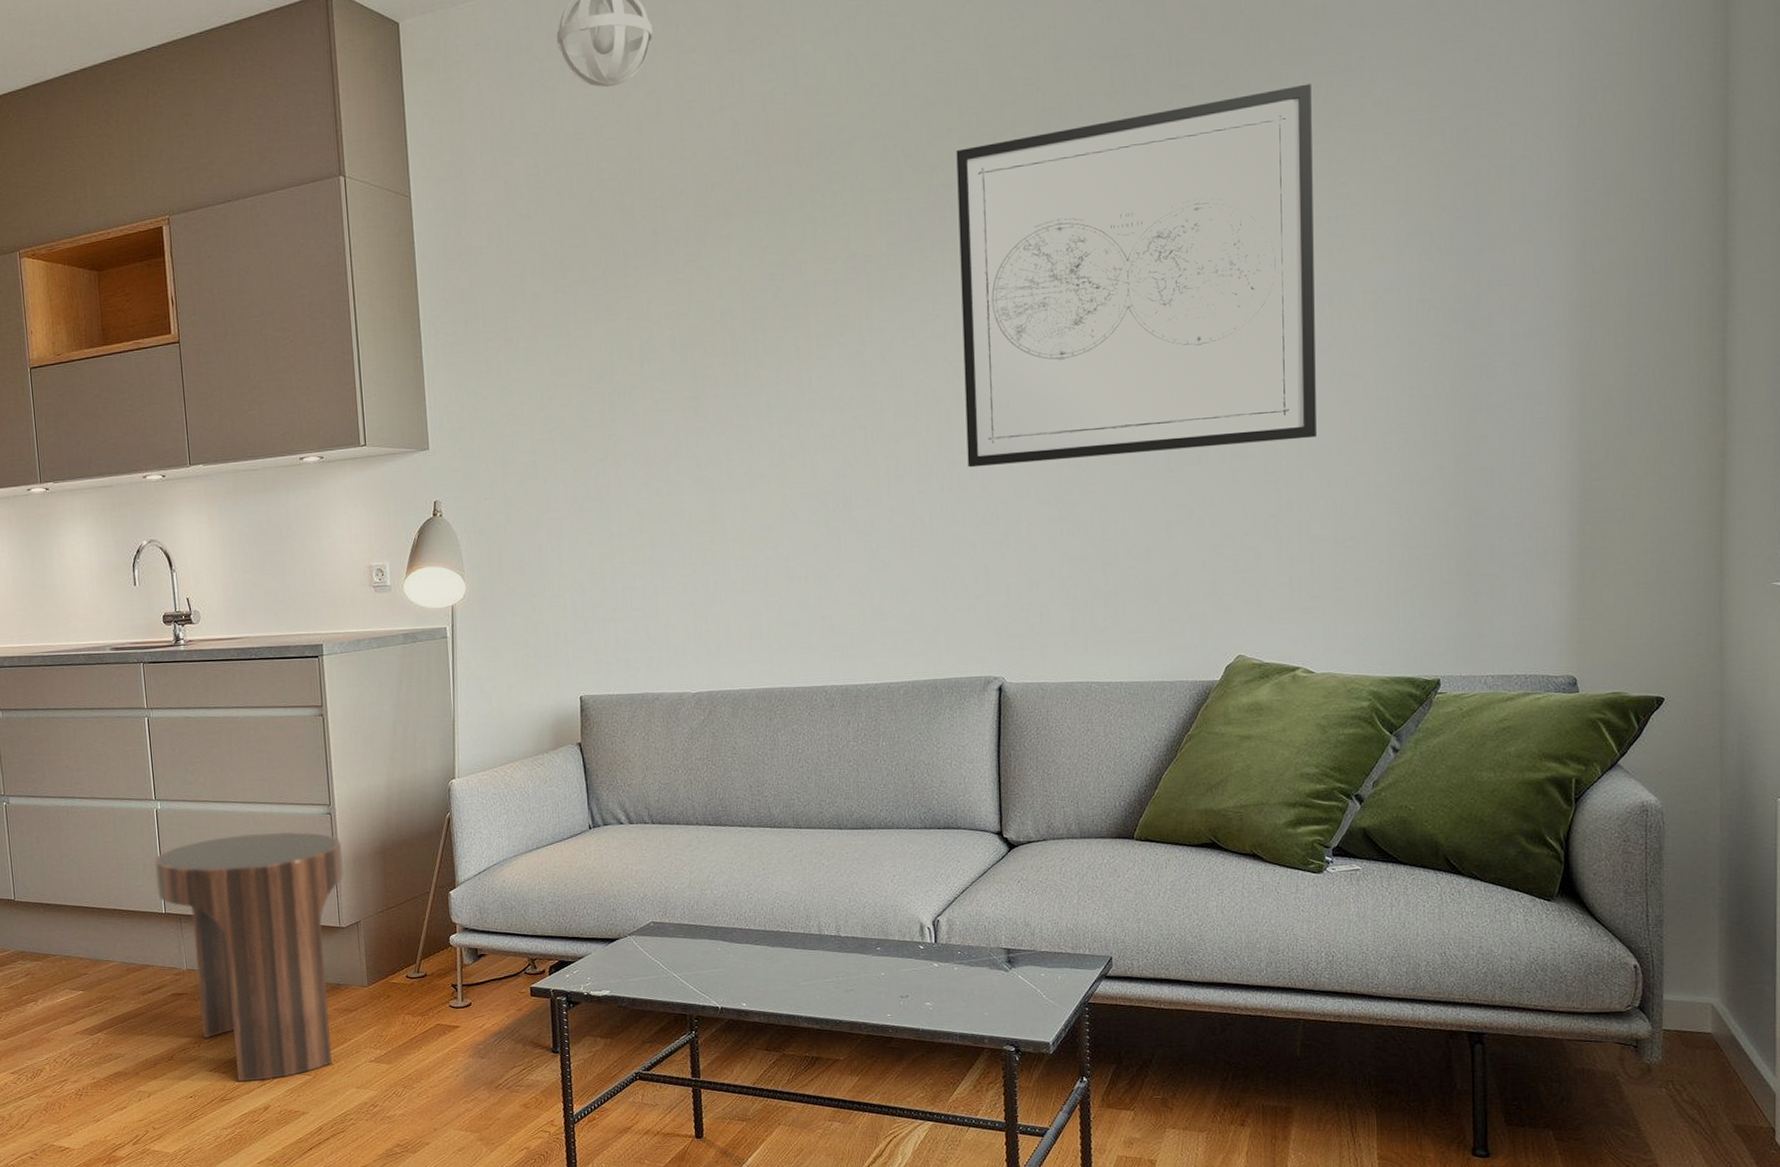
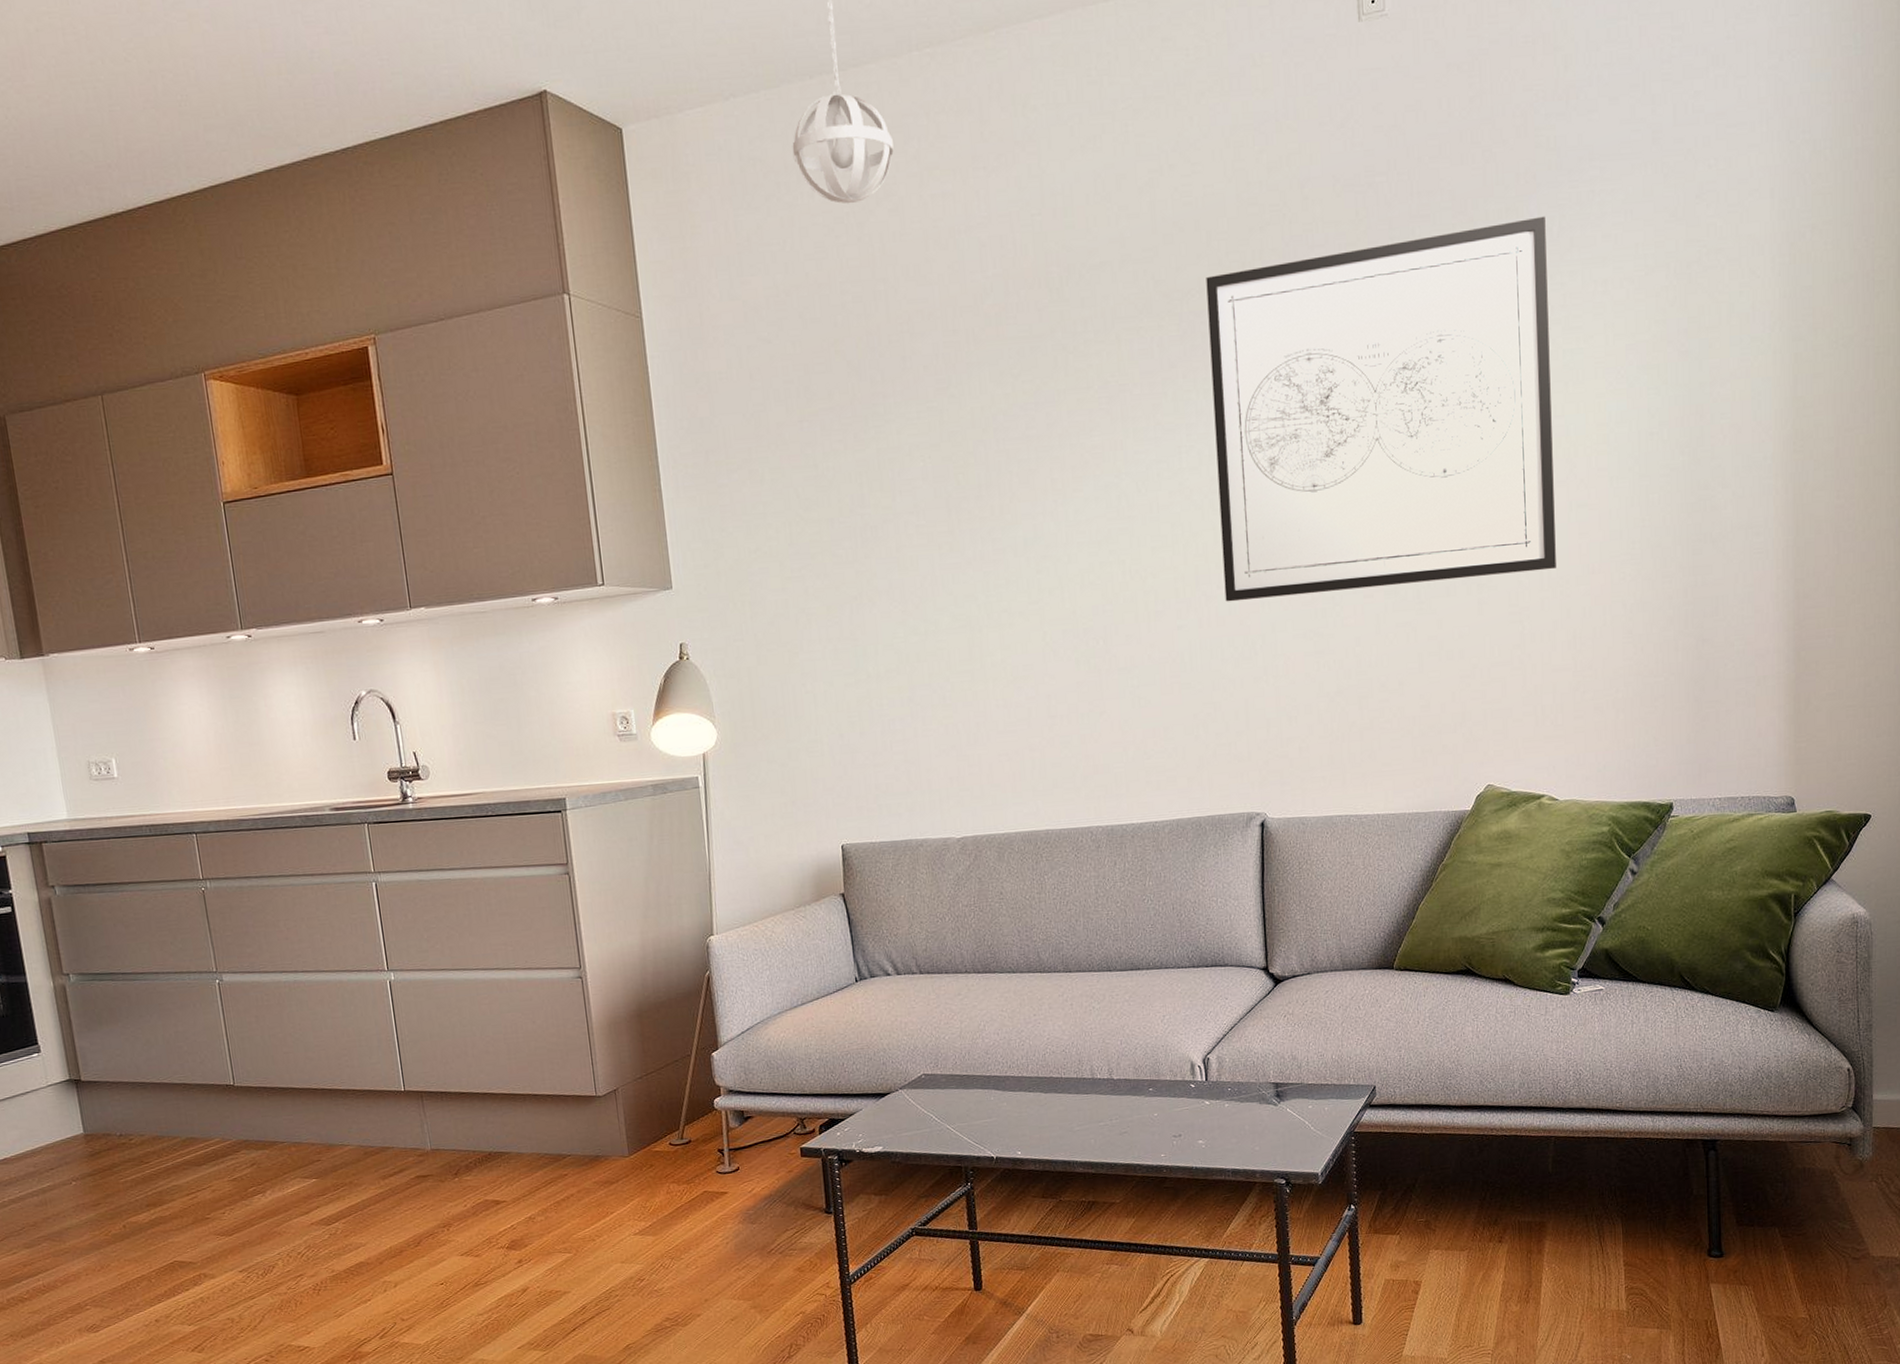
side table: present [154,831,344,1082] -> none [390,998,598,1265]

